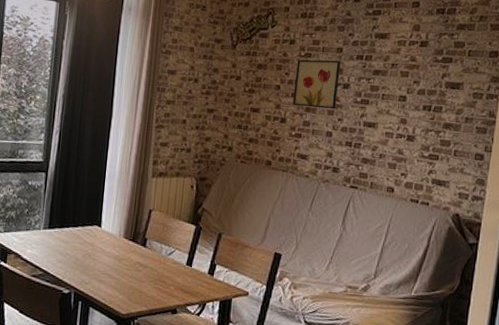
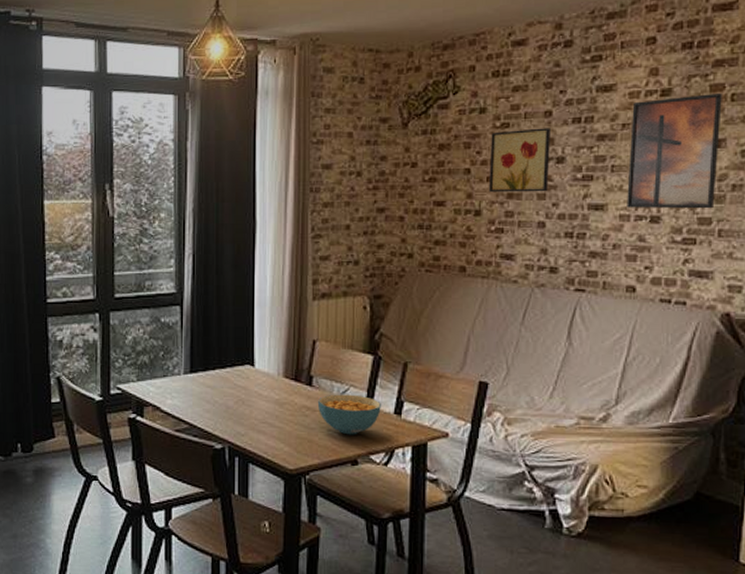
cereal bowl: none [148,254,199,289] -> present [317,394,381,435]
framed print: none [391,48,462,134] -> present [627,93,722,209]

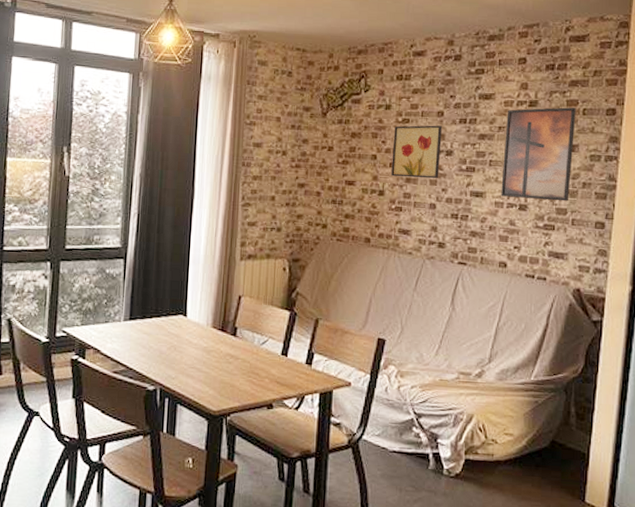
cereal bowl: present [317,394,381,435] -> none [240,344,295,382]

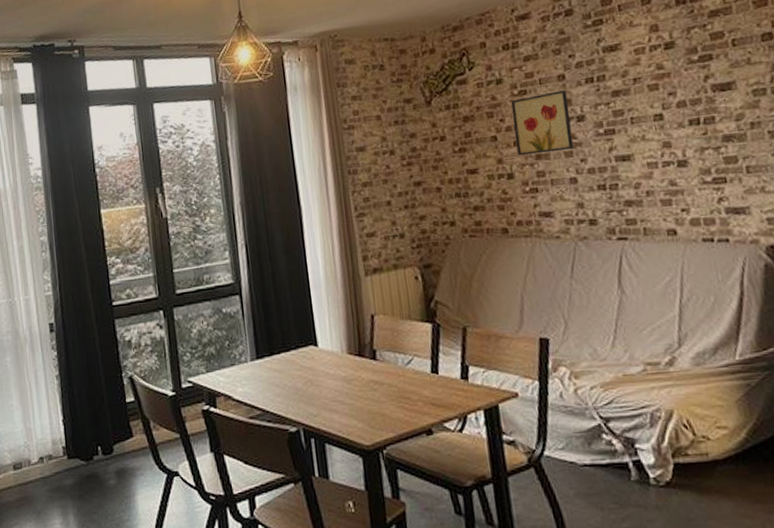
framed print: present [501,107,576,202] -> none [640,40,737,156]

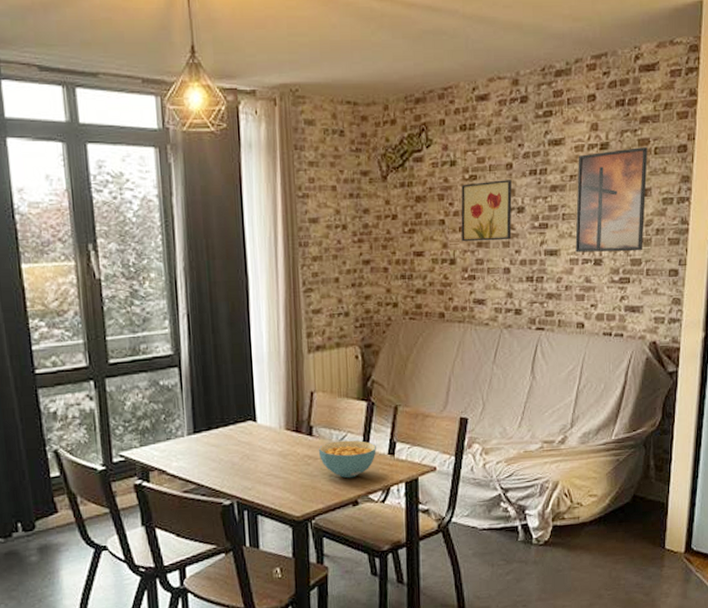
cereal bowl: none [384,363,448,405] -> present [318,440,376,479]
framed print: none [640,40,737,156] -> present [575,147,648,253]

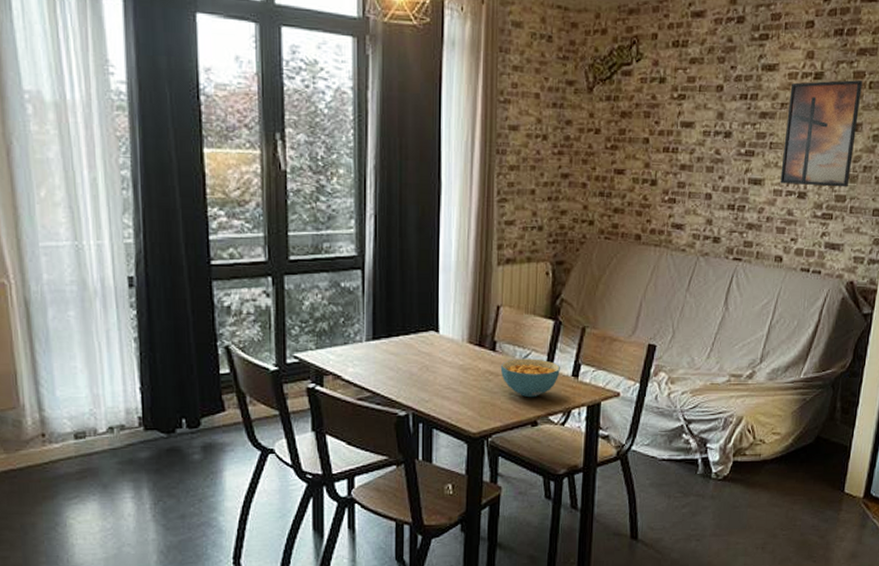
wall art: present [461,180,512,242] -> none [665,102,721,165]

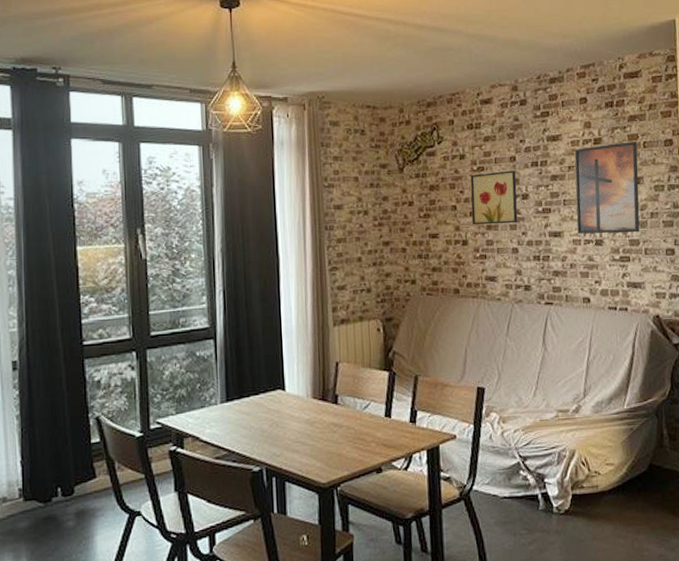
cereal bowl: present [500,358,560,398] -> none [343,408,399,446]
wall art: none [665,102,721,165] -> present [470,170,518,225]

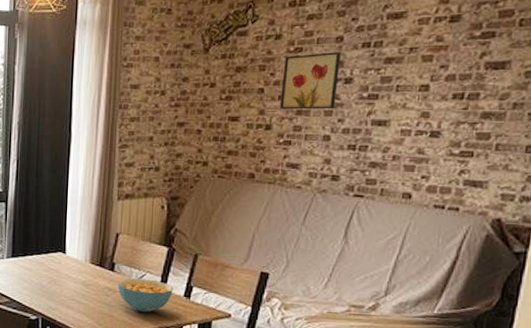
cereal bowl: none [343,408,399,446] -> present [118,278,173,313]
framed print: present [574,142,640,234] -> none [408,19,511,125]

